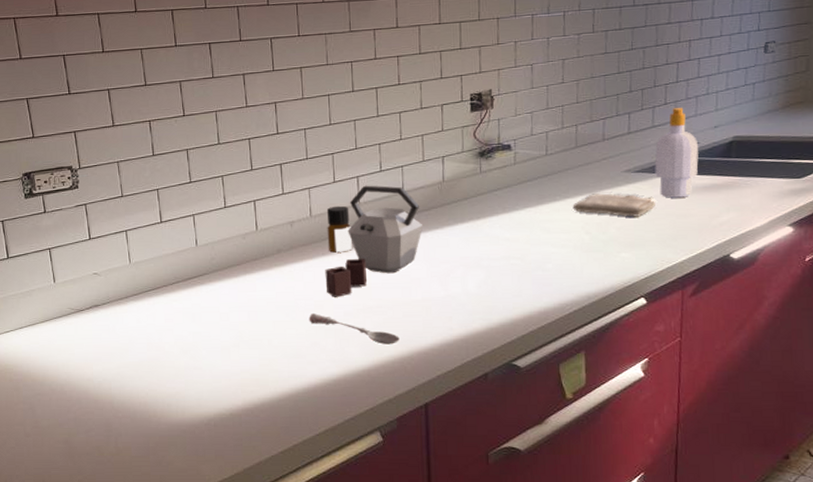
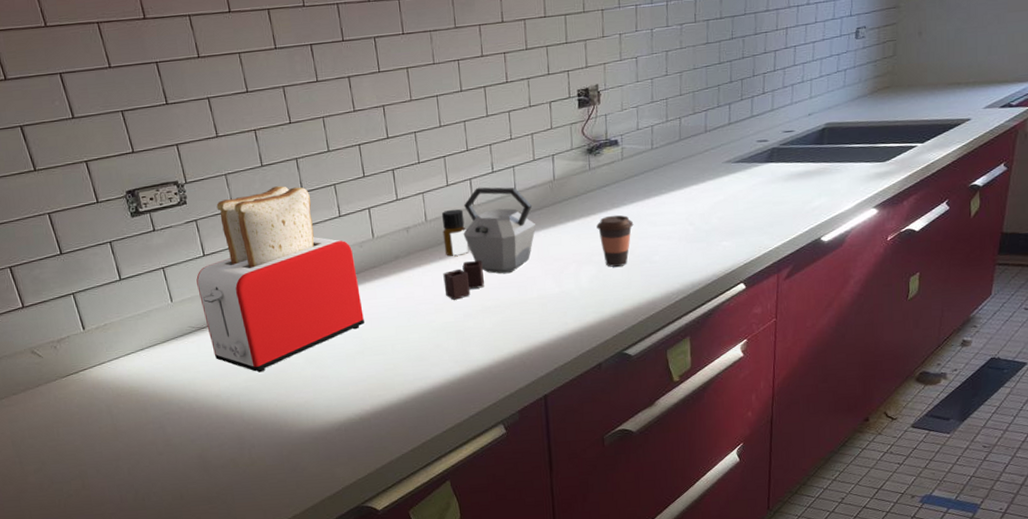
toaster: none [80,175,243,359] -> present [196,186,365,373]
soupspoon: present [309,312,400,345] -> none [430,316,518,343]
coffee cup: none [486,219,526,273] -> present [596,215,634,267]
washcloth: present [572,193,655,217] -> none [677,184,754,207]
soap bottle: present [654,107,699,198] -> none [753,96,794,186]

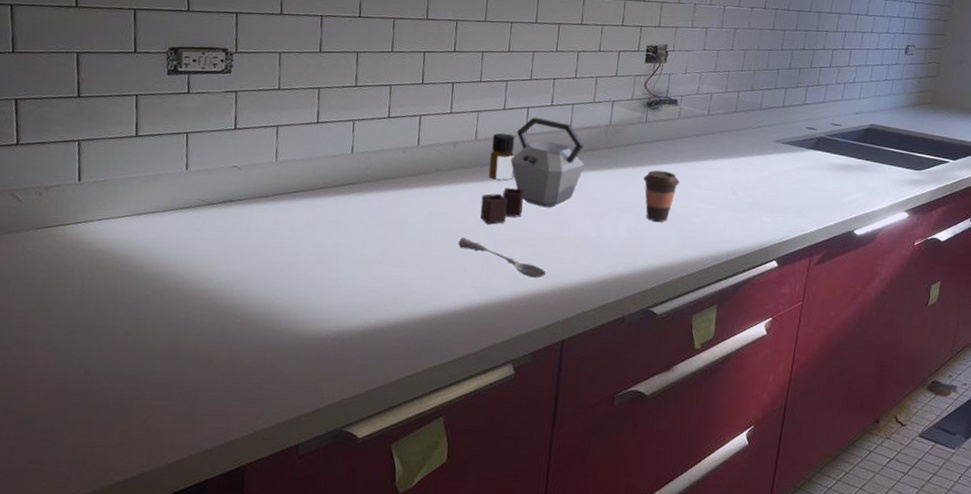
toaster: present [196,186,365,373] -> none [218,74,394,263]
soupspoon: none [430,316,518,343] -> present [458,237,546,278]

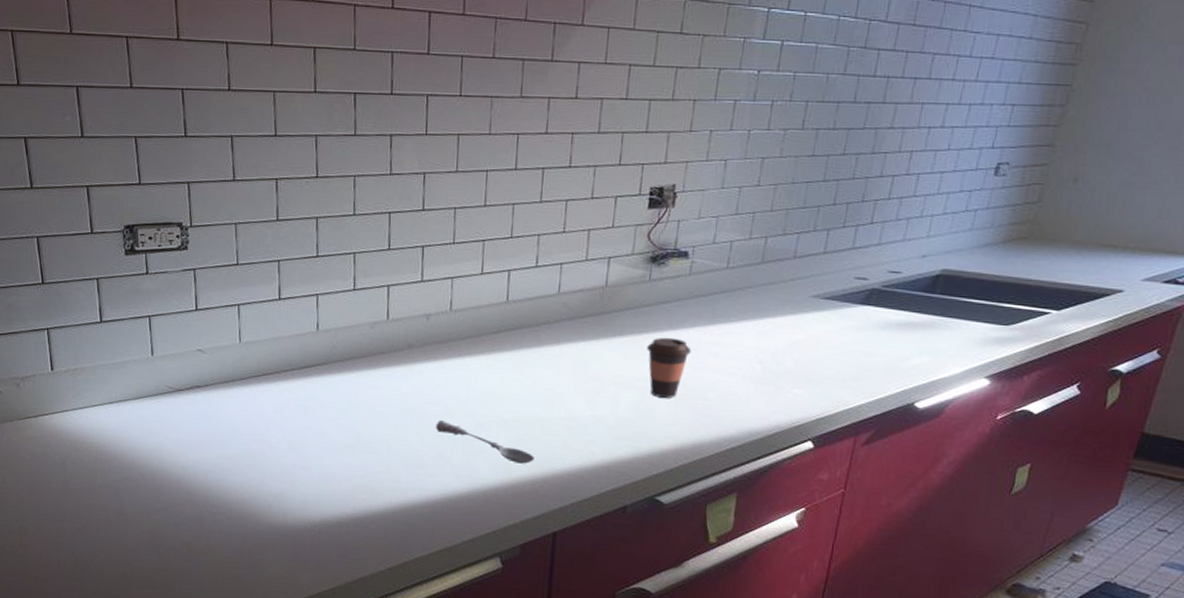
kettle: present [480,117,585,224] -> none [459,281,577,405]
bottle: present [488,133,515,181] -> none [466,301,495,356]

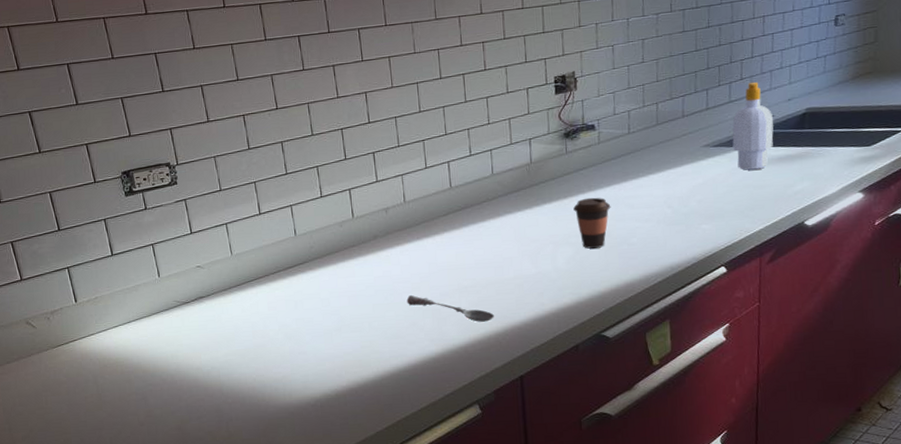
soap bottle: none [846,228,901,334] -> present [732,81,774,170]

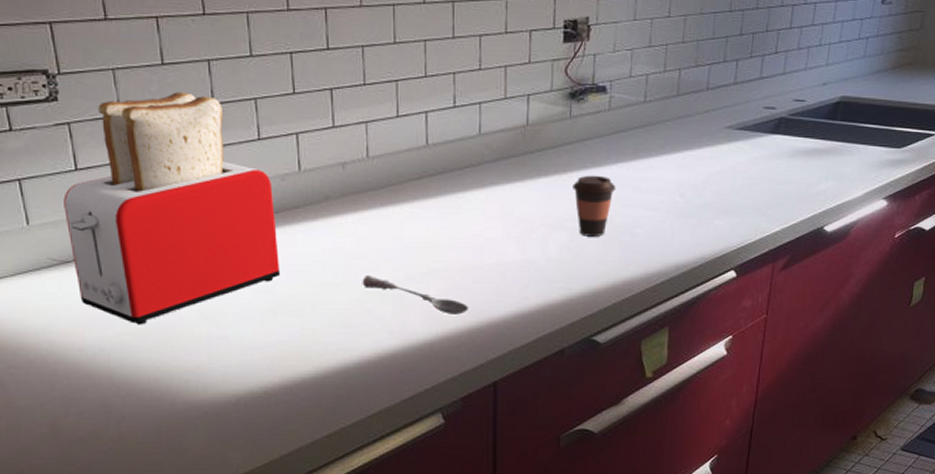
toaster: none [183,168,344,347] -> present [63,92,281,325]
soap bottle: present [732,81,774,170] -> none [758,57,805,162]

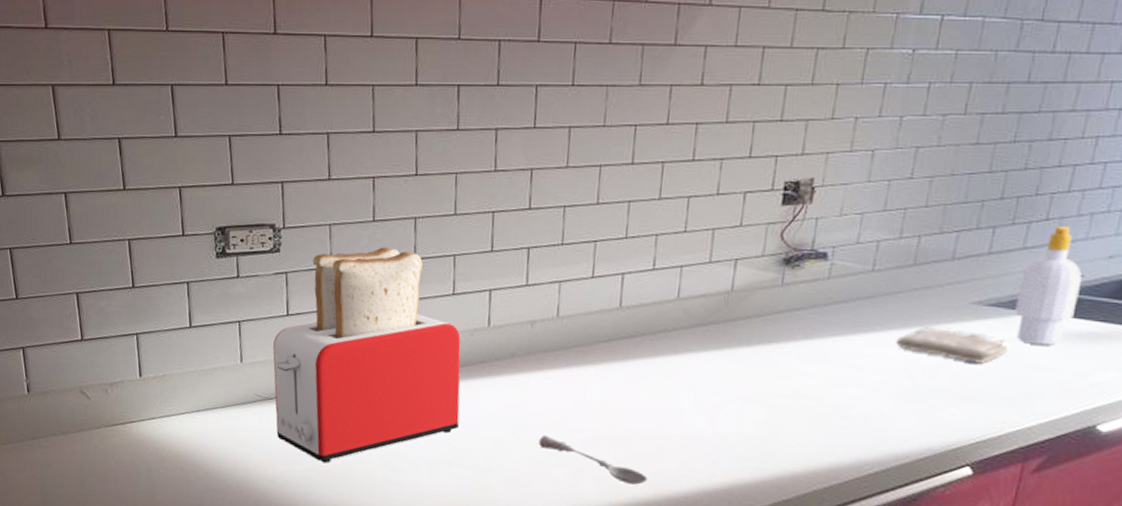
coffee cup: present [573,175,616,237] -> none [777,347,829,416]
washcloth: none [668,151,755,180] -> present [895,327,1008,364]
soap bottle: none [758,57,805,162] -> present [1014,225,1082,346]

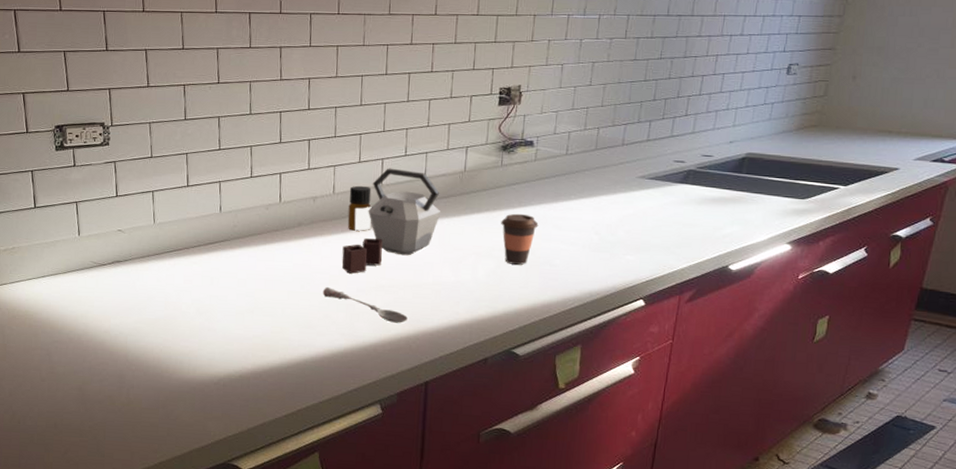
toaster: present [273,247,461,464] -> none [105,140,260,316]
kettle: none [564,285,698,420] -> present [342,168,441,274]
bottle: none [574,307,607,366] -> present [347,185,372,231]
coffee cup: none [777,347,829,416] -> present [501,213,539,265]
washcloth: present [895,327,1008,364] -> none [585,196,665,222]
soap bottle: present [1014,225,1082,346] -> none [668,119,712,208]

